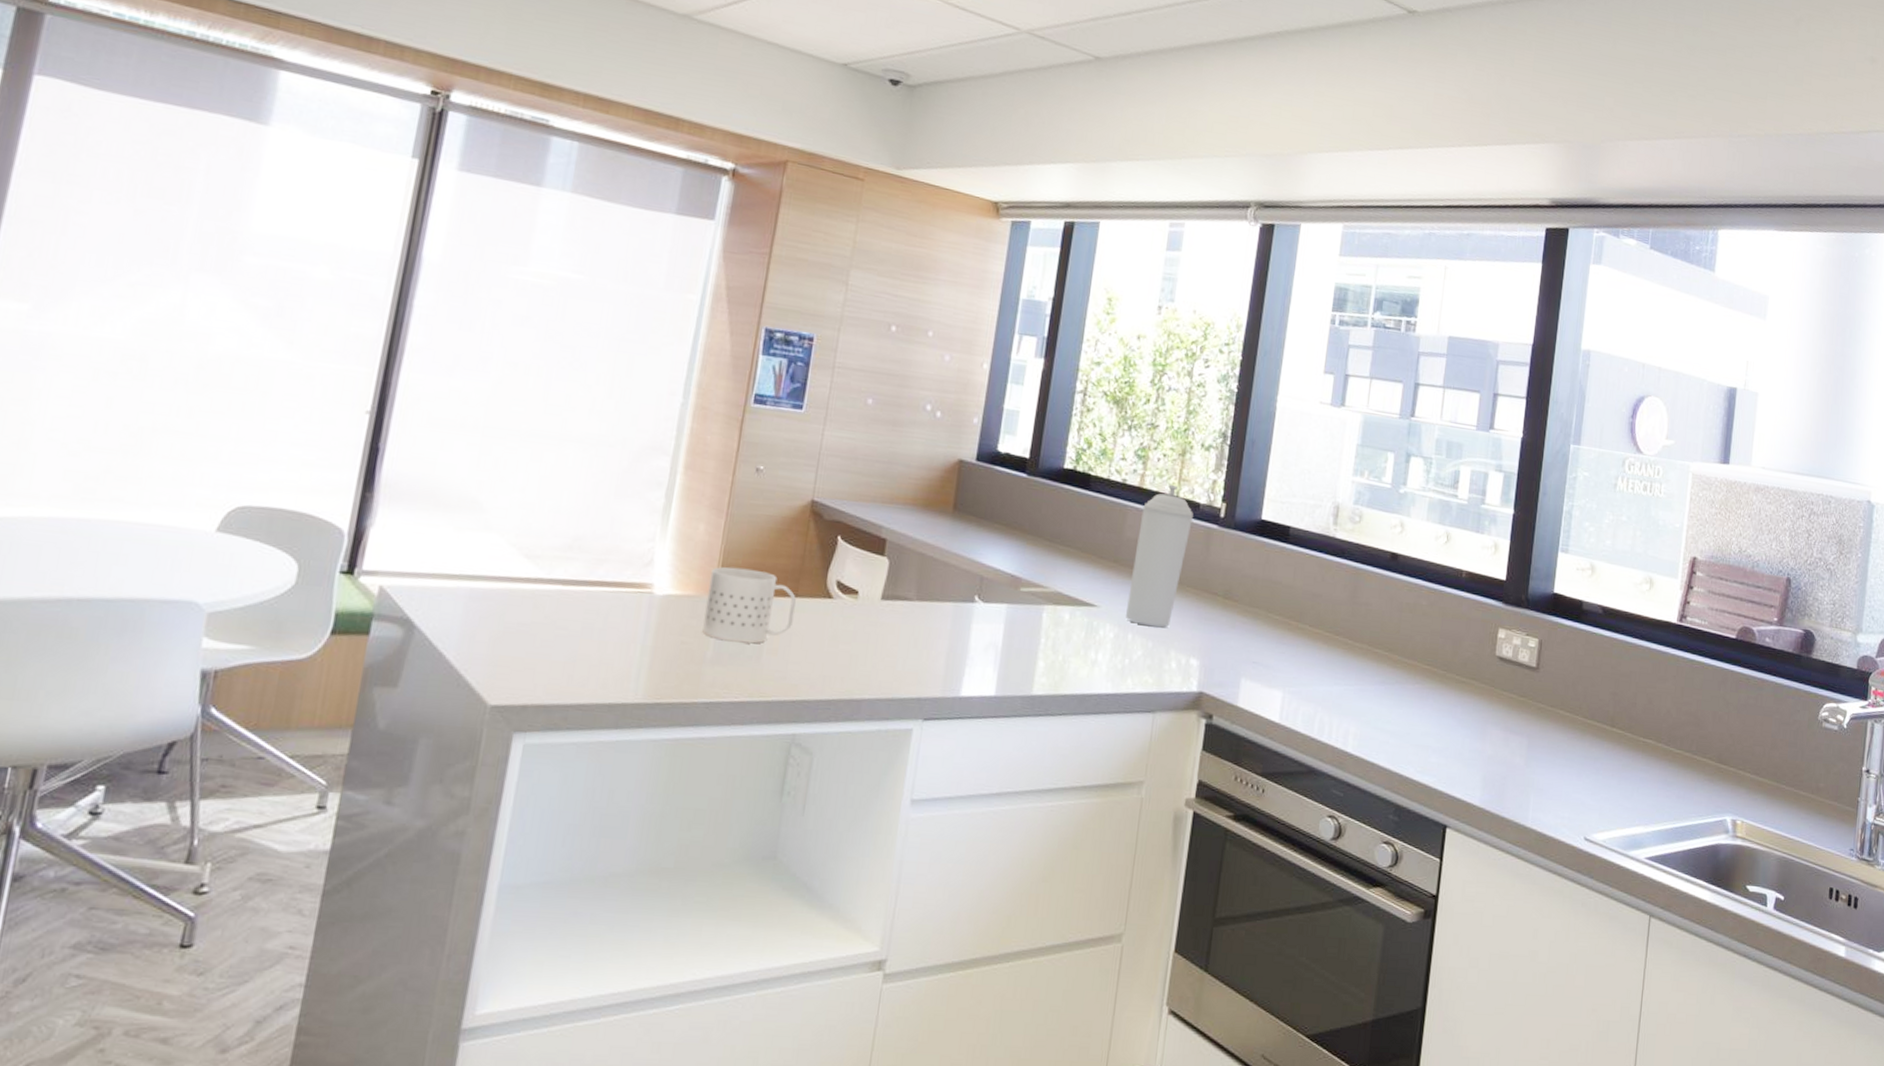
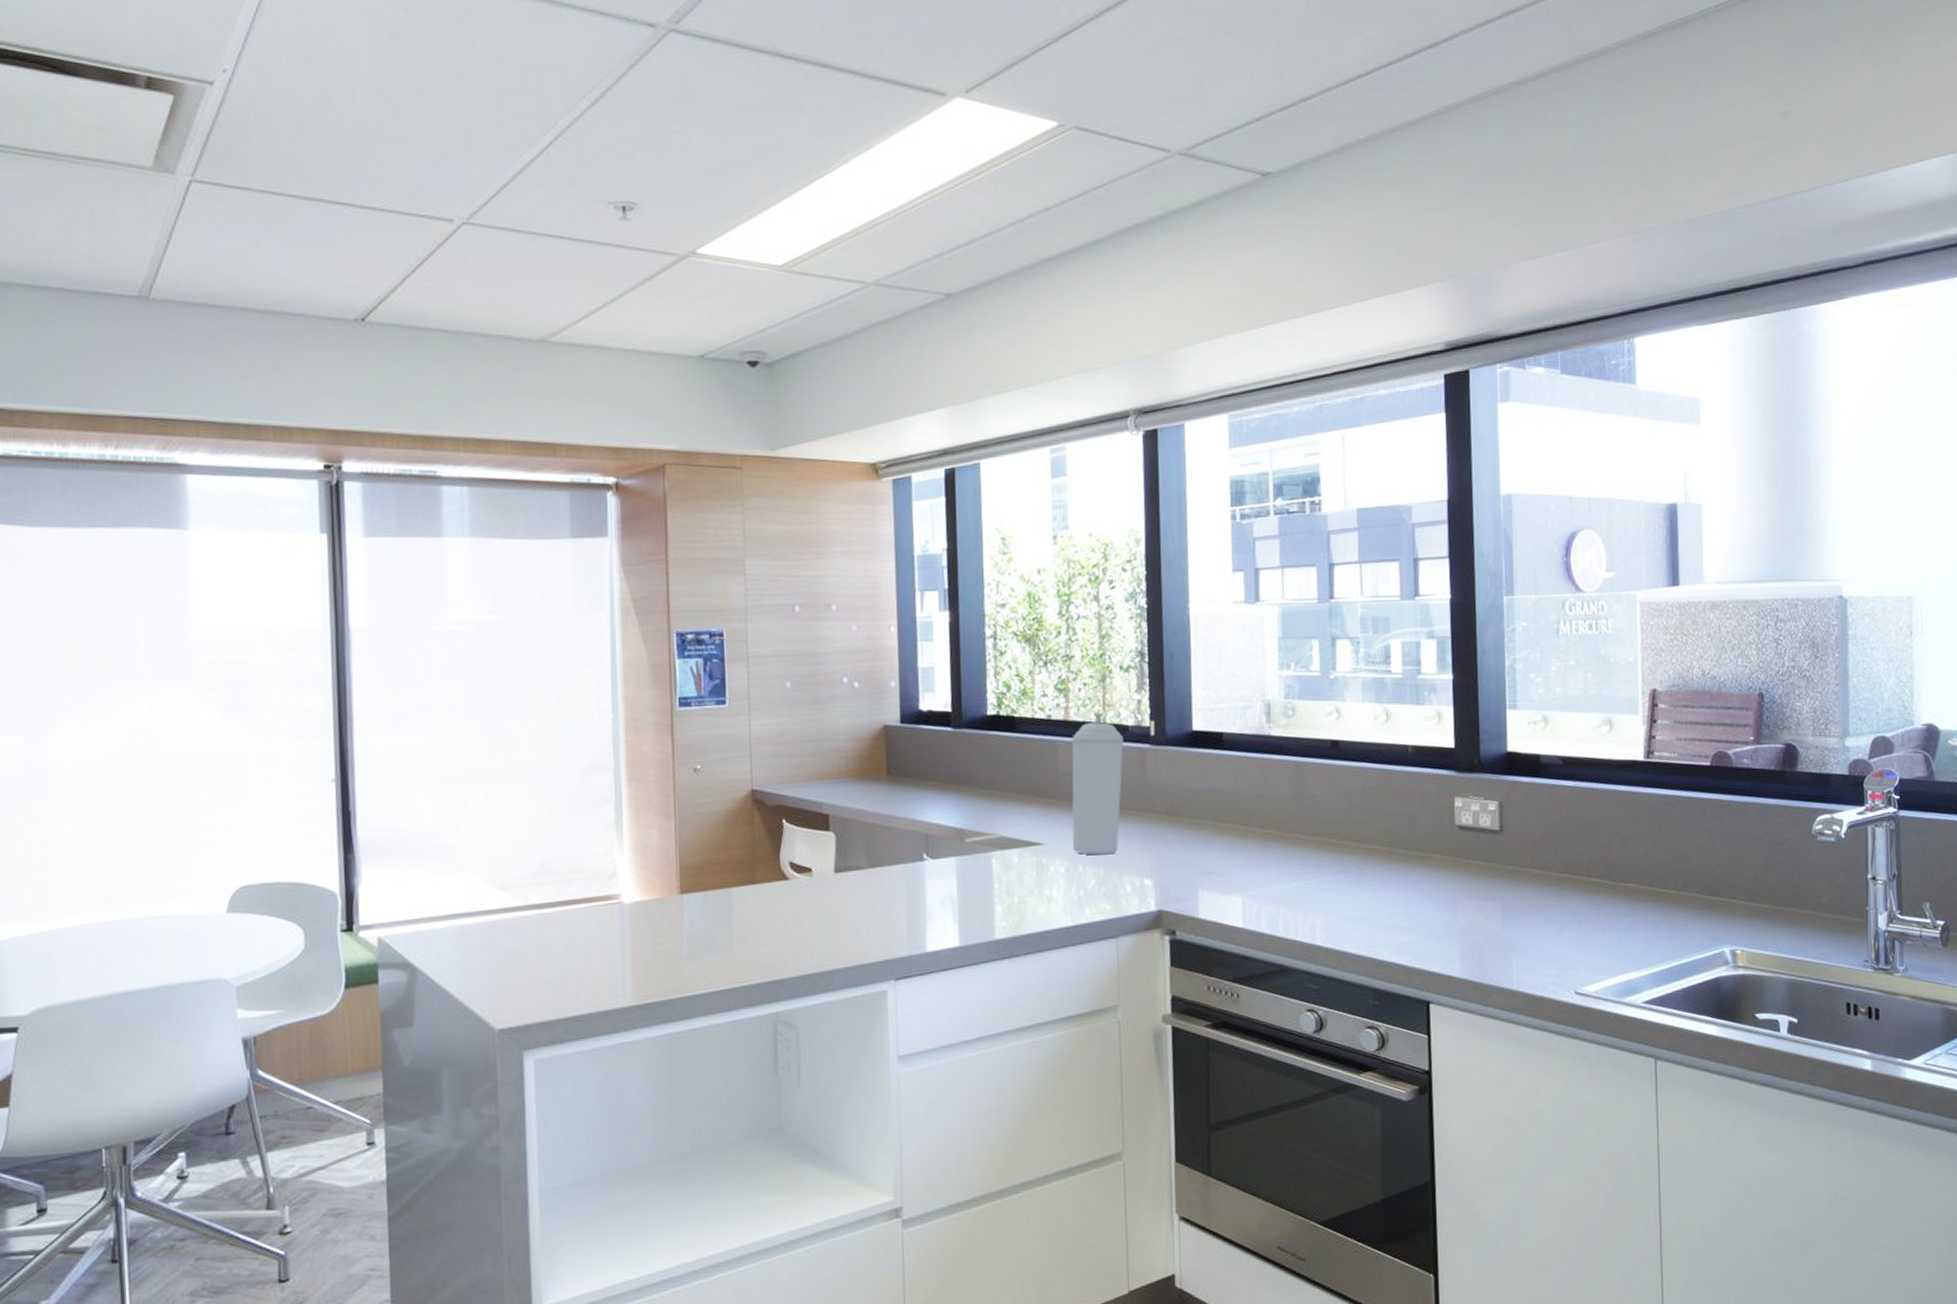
mug: present [702,566,796,644] -> none [671,864,756,937]

